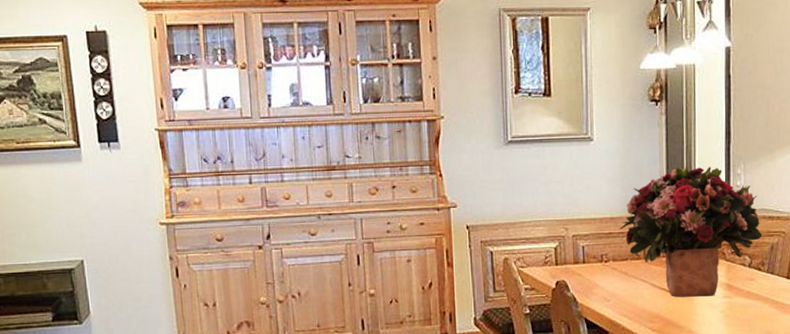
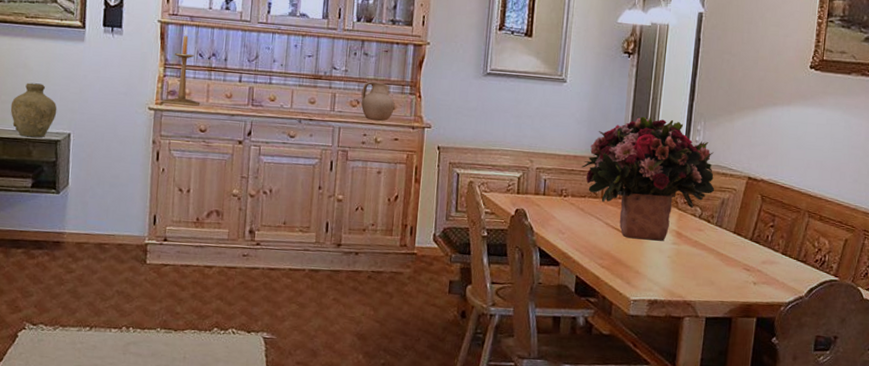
vase: none [16,211,66,270] -> present [10,82,57,138]
candlestick: none [173,132,213,217] -> present [162,27,201,106]
ceramic pitcher: none [379,165,416,207] -> present [361,81,395,122]

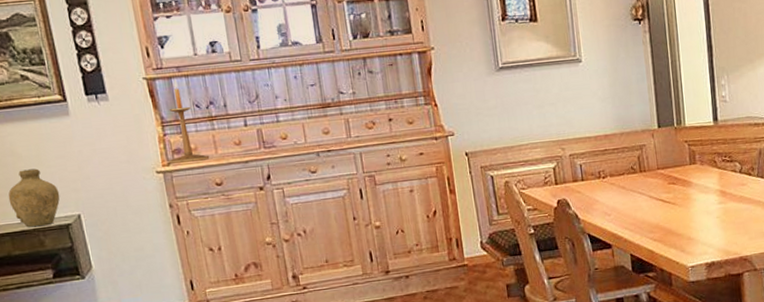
ceramic pitcher: present [361,81,395,122] -> none [374,98,413,140]
bouquet: present [581,116,715,241] -> none [613,79,750,207]

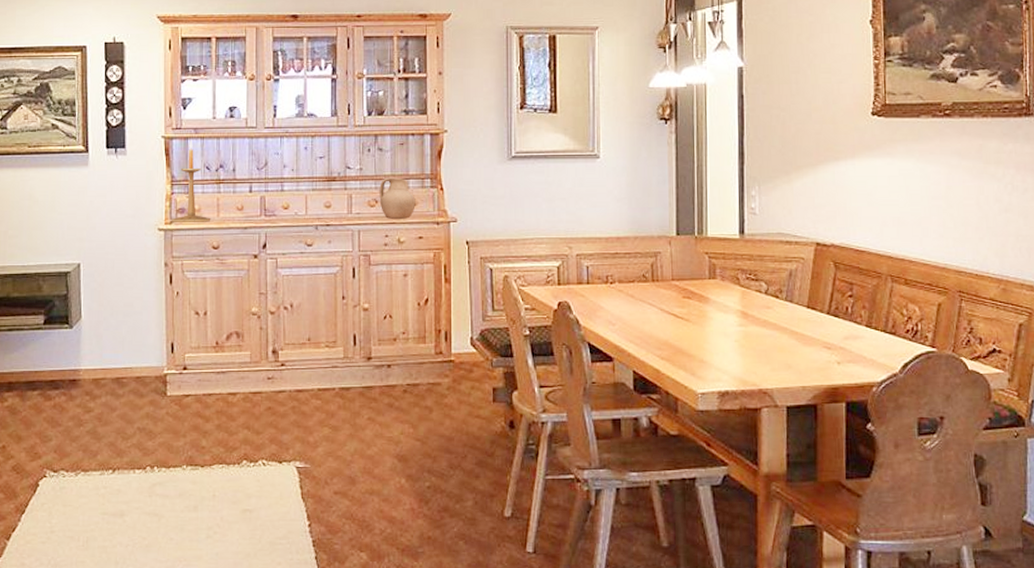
vase: present [8,168,60,228] -> none [18,214,65,271]
ceramic pitcher: none [374,98,413,140] -> present [379,177,416,220]

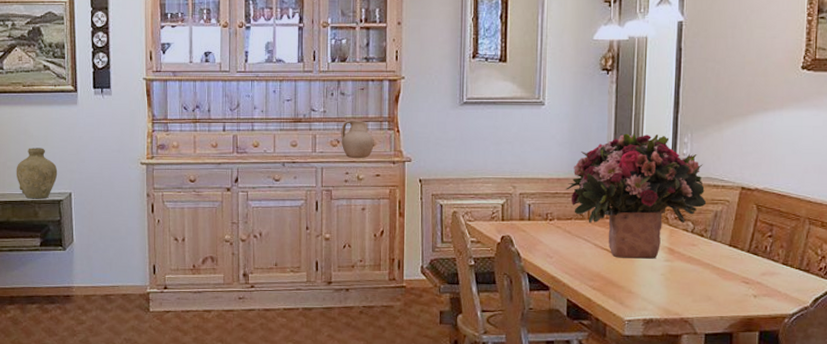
vase: none [18,214,65,271] -> present [16,148,58,199]
candlestick: present [172,140,211,224] -> none [153,82,188,159]
bouquet: none [625,187,780,324] -> present [565,133,707,259]

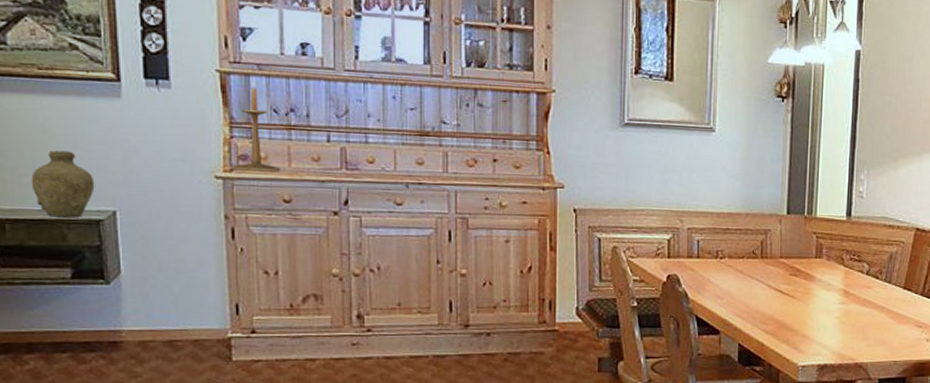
candlestick: none [153,82,188,159] -> present [232,77,281,173]
ceramic pitcher: present [341,120,374,159] -> none [479,136,520,183]
bouquet: present [565,133,707,259] -> none [737,167,882,301]

